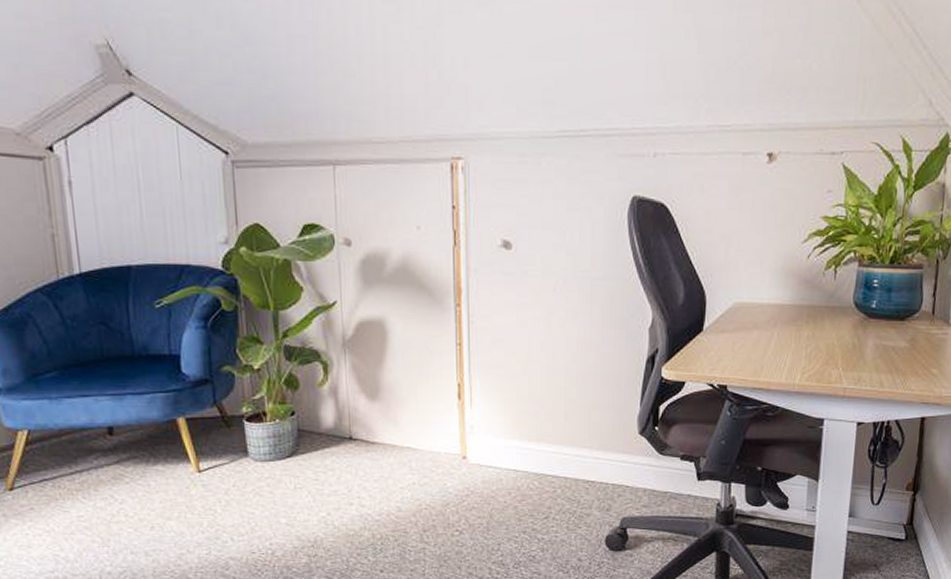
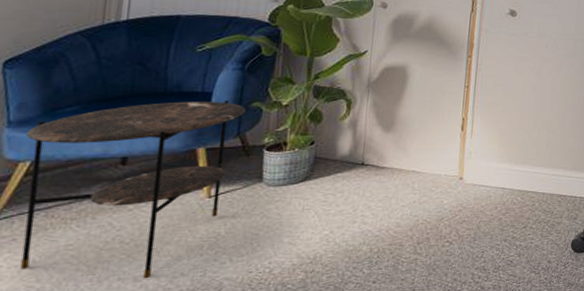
side table: none [17,363,217,554] -> present [20,100,246,279]

